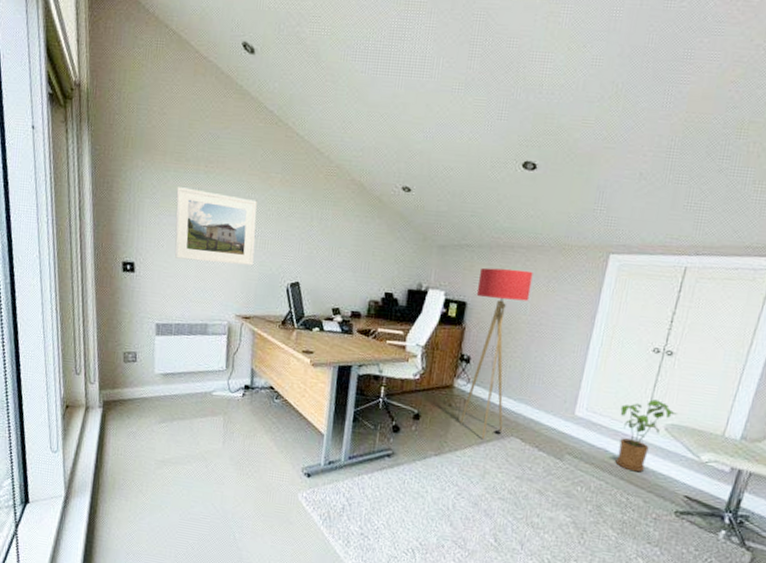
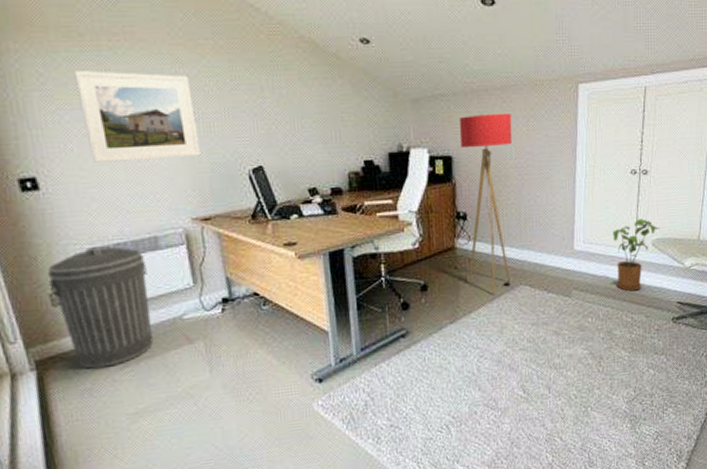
trash can: none [125,323,195,419] -> present [47,247,154,369]

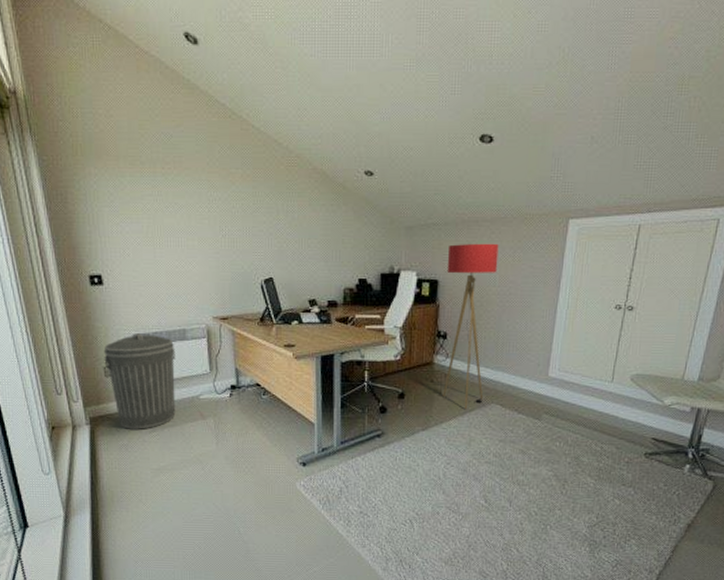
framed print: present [74,71,200,163] -> none [135,192,224,267]
house plant: present [612,219,661,292] -> none [588,353,642,422]

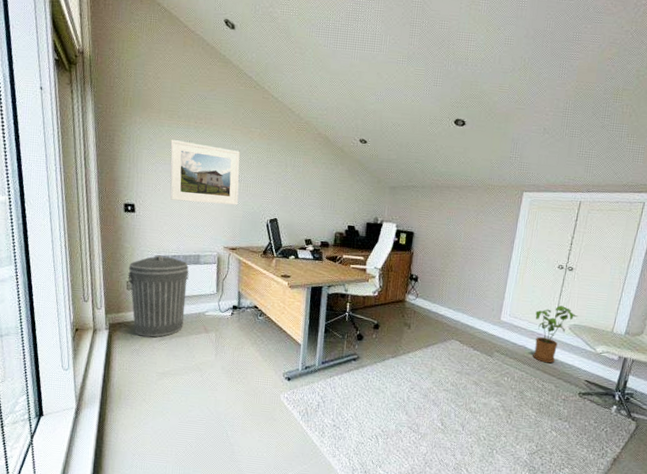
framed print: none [135,192,224,267] -> present [170,140,240,205]
floor lamp: present [443,243,499,410] -> none [411,204,465,343]
house plant: none [588,353,642,422] -> present [533,305,579,364]

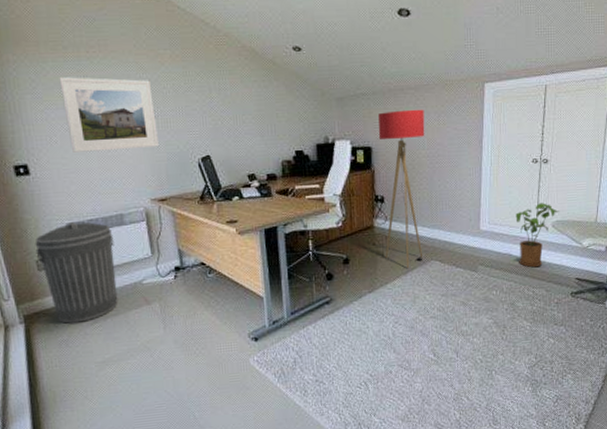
floor lamp: none [411,204,465,343] -> present [378,109,425,269]

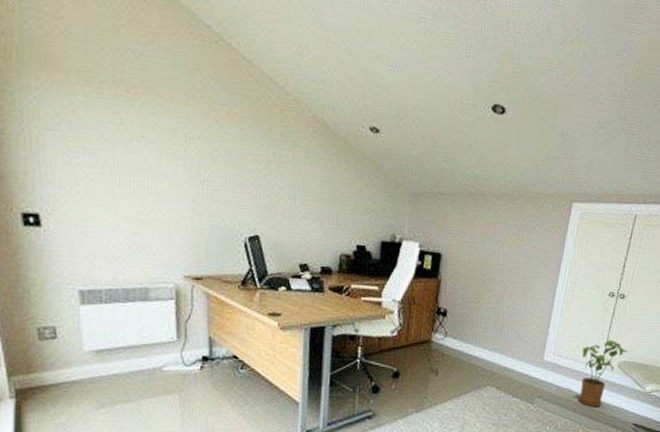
trash can: present [35,222,119,324] -> none [38,289,134,405]
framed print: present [59,77,159,153] -> none [90,116,201,217]
floor lamp: present [378,109,425,269] -> none [439,217,504,392]

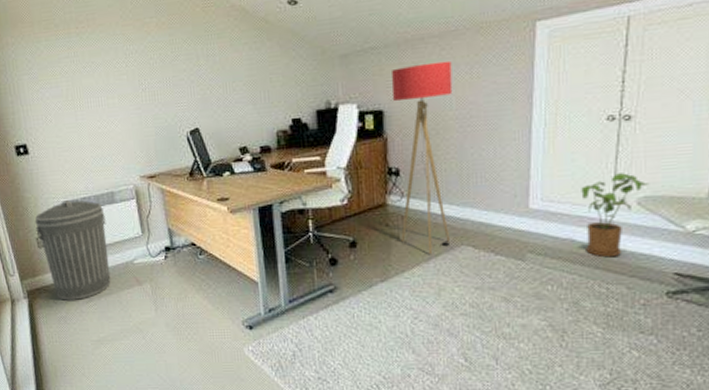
trash can: none [38,289,134,405] -> present [35,200,111,300]
floor lamp: none [439,217,504,392] -> present [391,60,453,255]

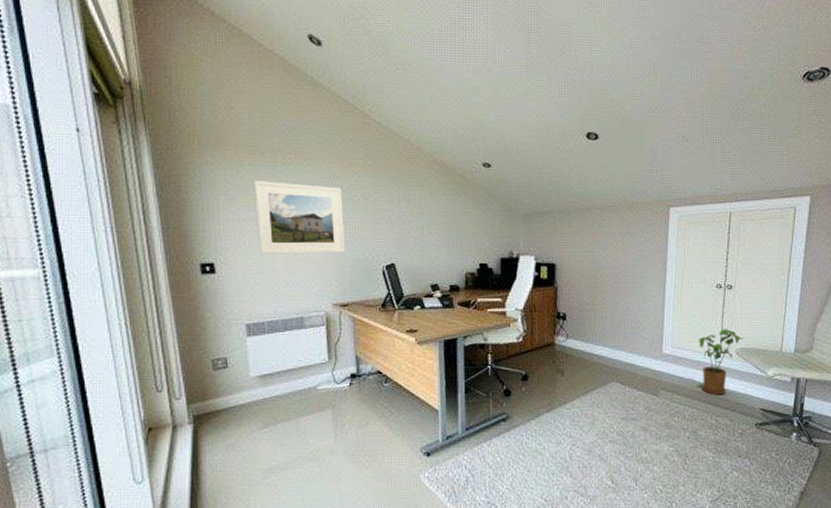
trash can: present [35,200,111,300] -> none [213,323,292,426]
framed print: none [52,51,147,131] -> present [254,181,345,254]
floor lamp: present [391,60,453,255] -> none [563,229,609,389]

